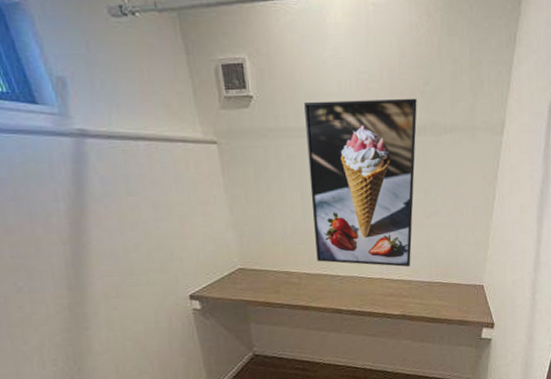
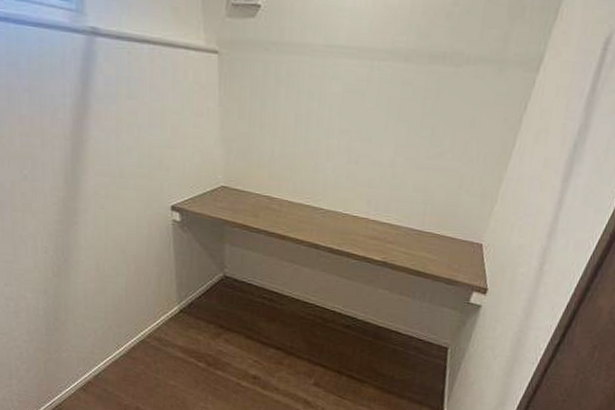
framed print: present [304,98,417,267] -> none [301,15,441,211]

